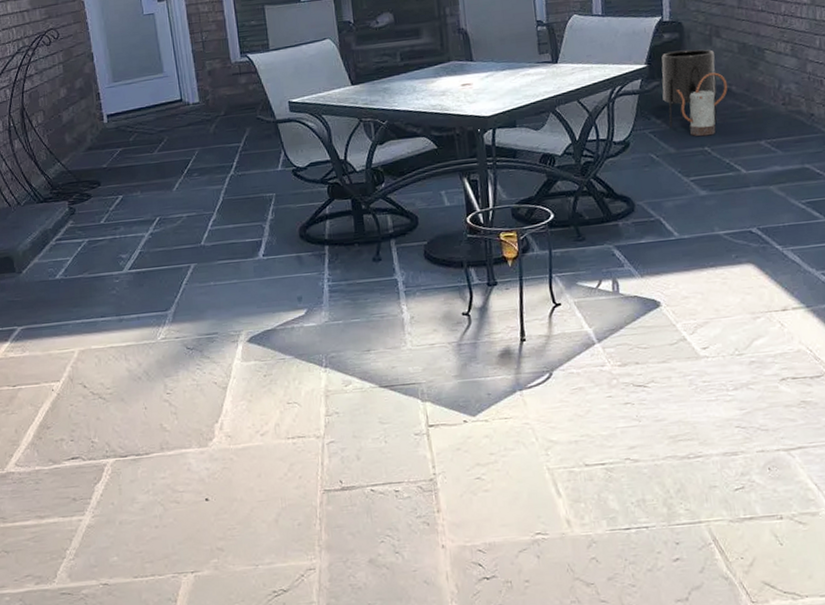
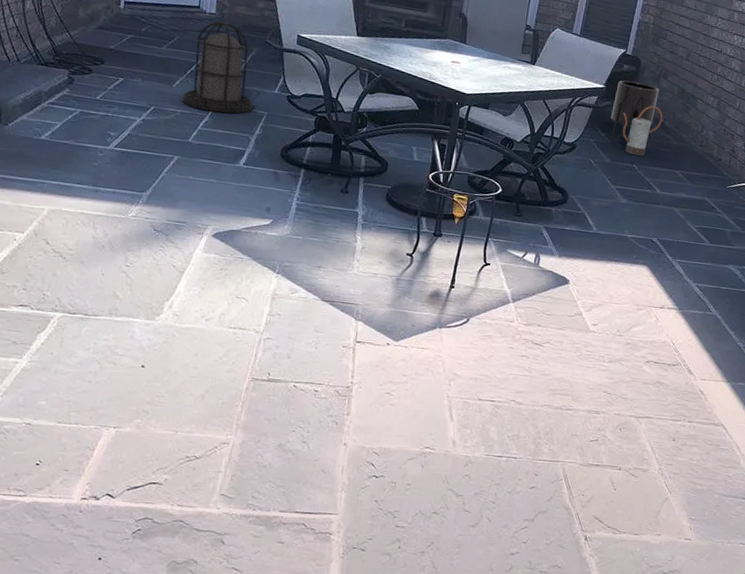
lantern: none [185,107,260,209] -> present [182,21,254,114]

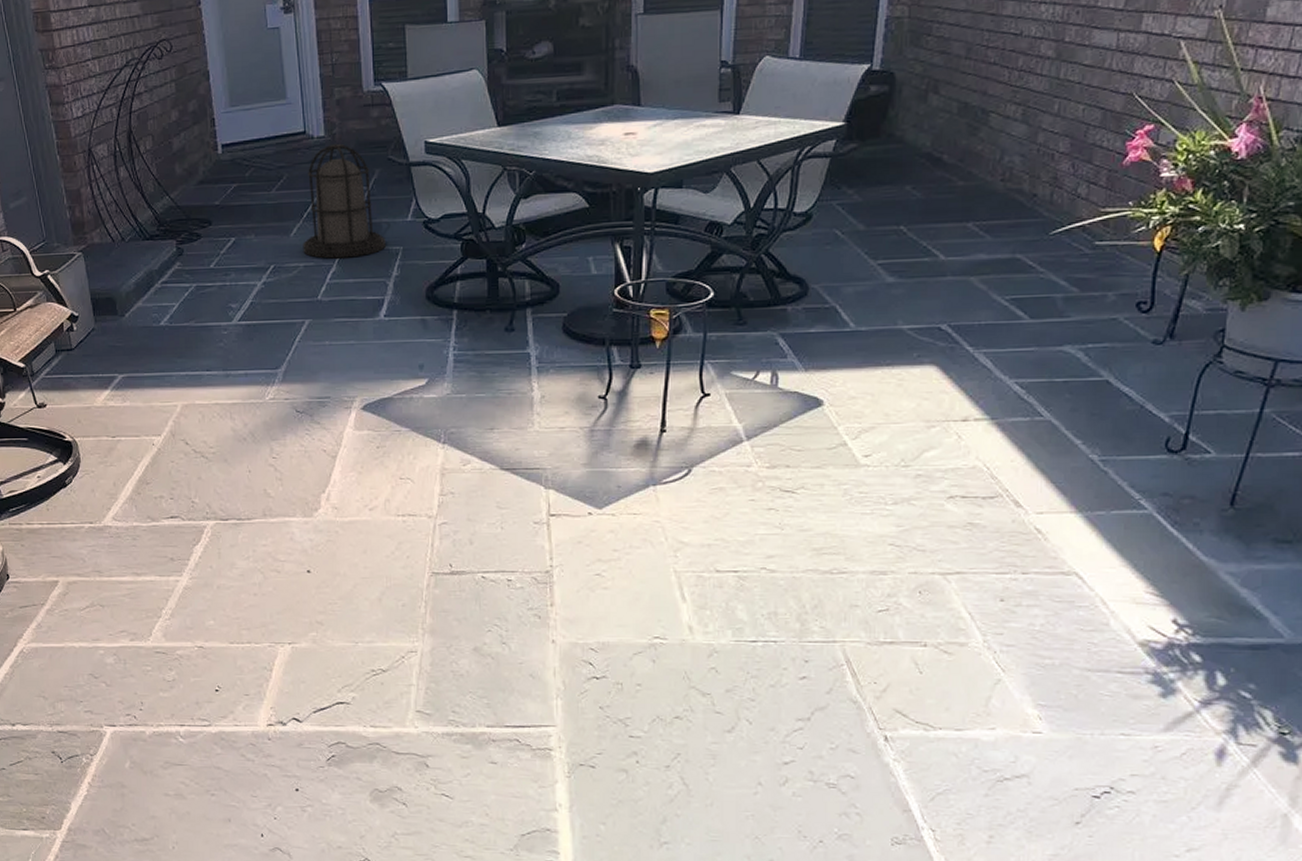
planter: present [610,80,659,148] -> none [859,106,928,201]
watering can: present [622,106,664,157] -> none [875,136,939,213]

